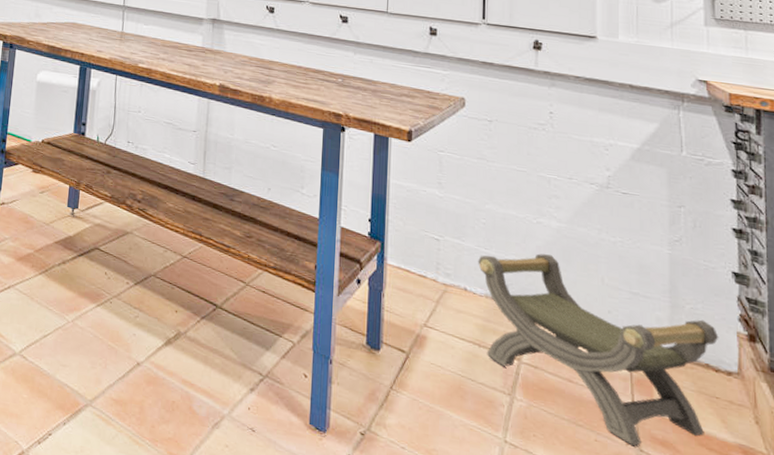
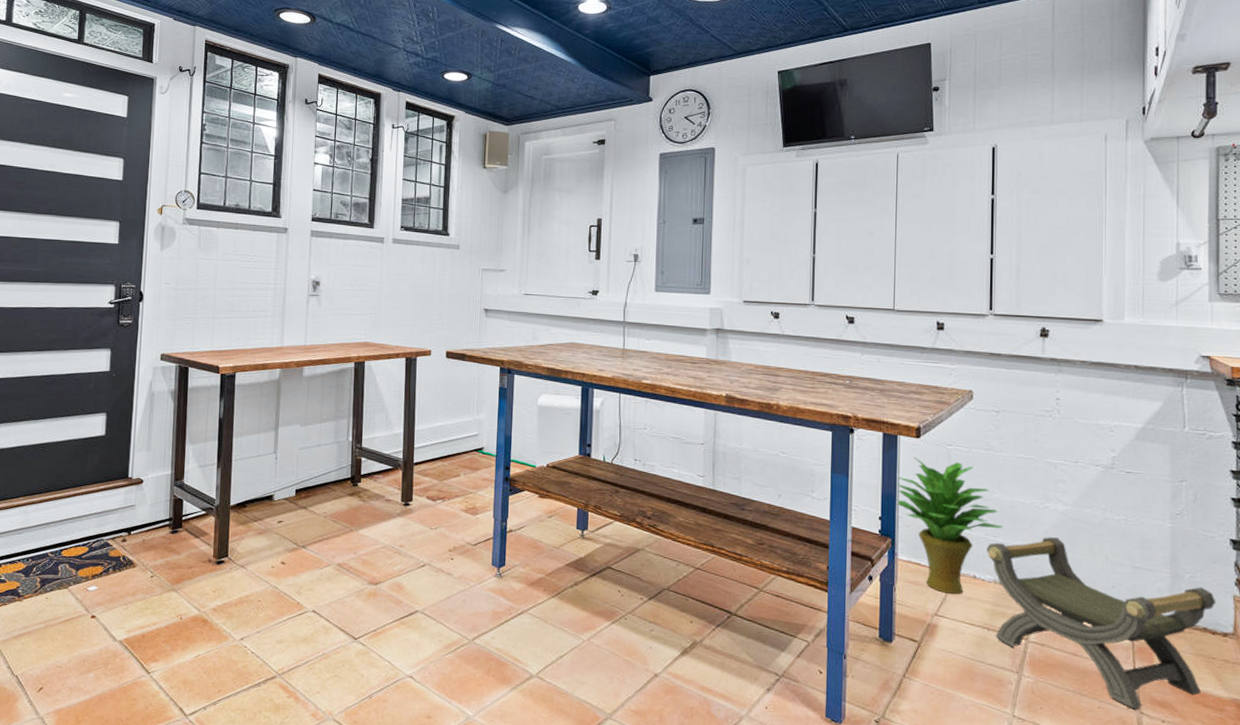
potted plant: none [386,160,495,306] -> present [896,456,1003,594]

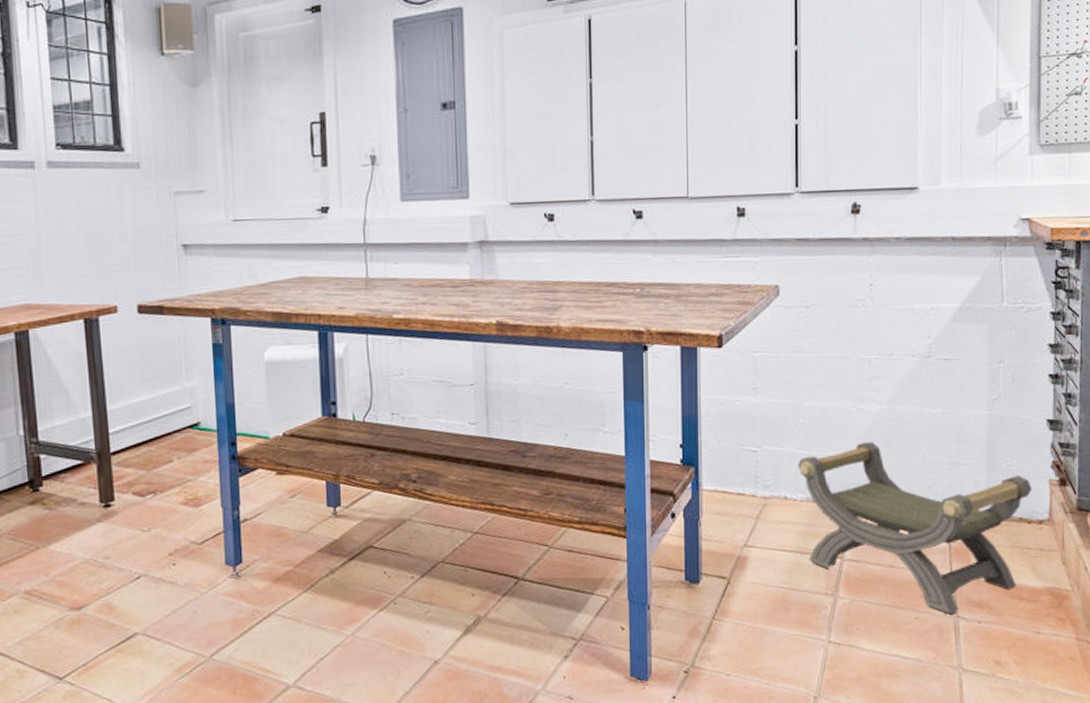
potted plant: present [896,456,1003,594] -> none [698,370,815,520]

